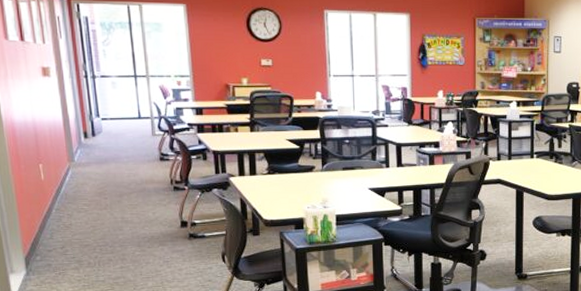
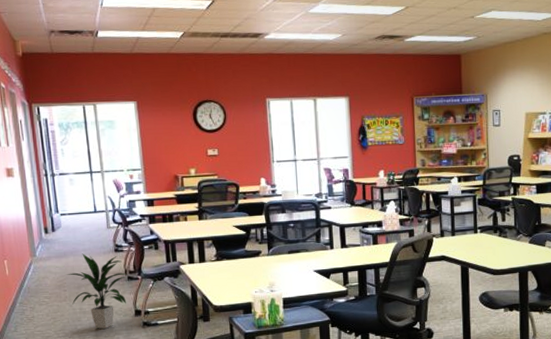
indoor plant: none [108,160,172,239] -> present [67,253,126,329]

